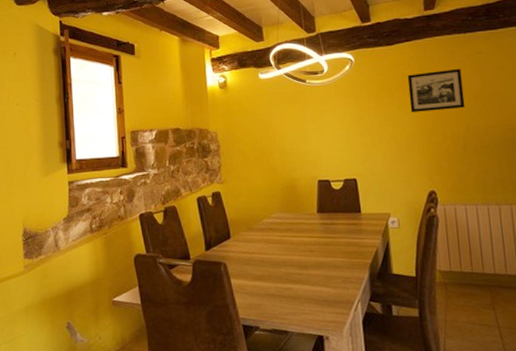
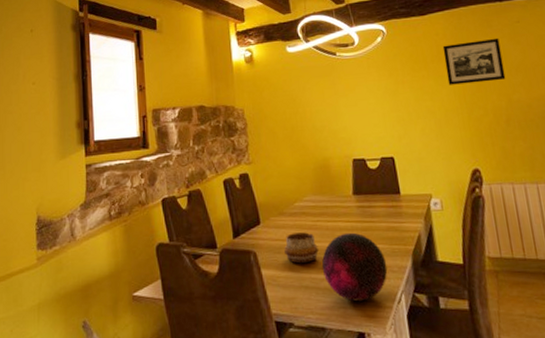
decorative bowl: none [252,246,284,274] -> present [284,232,319,264]
decorative orb: none [286,247,347,309] -> present [321,232,388,302]

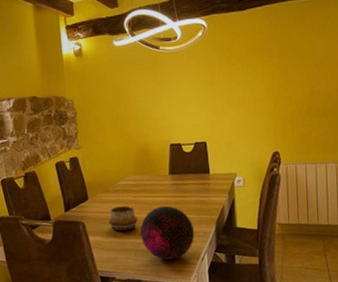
picture frame: present [442,38,506,85] -> none [257,33,311,77]

